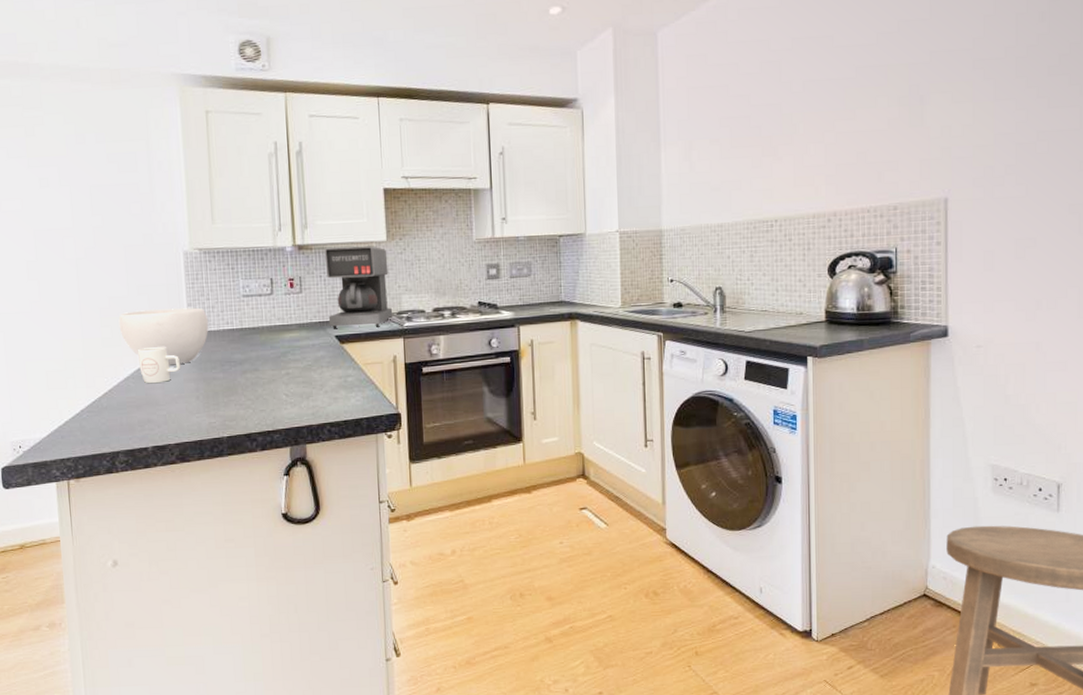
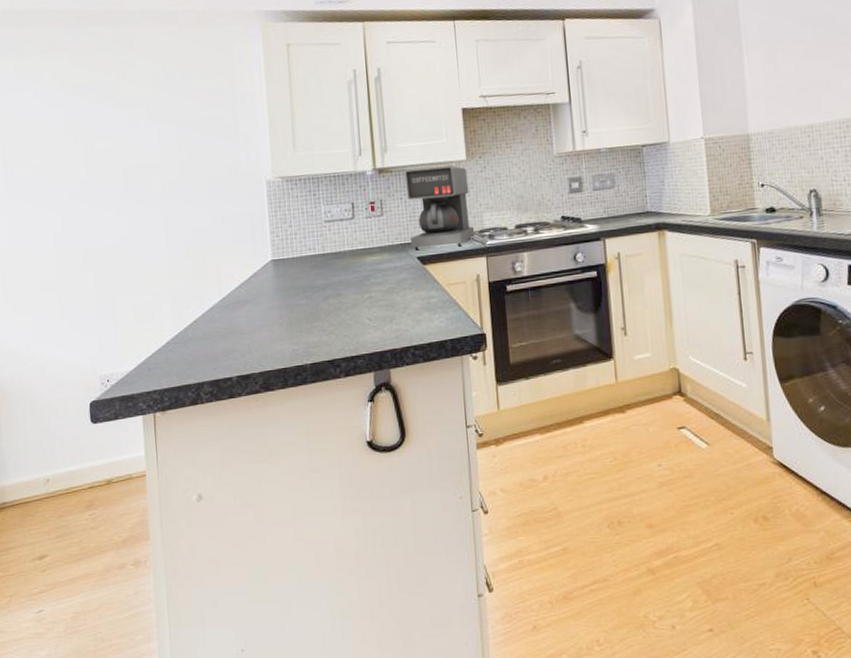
bowl: present [118,307,209,366] -> none [204,235,292,294]
mug: present [137,347,181,384] -> none [221,275,265,313]

